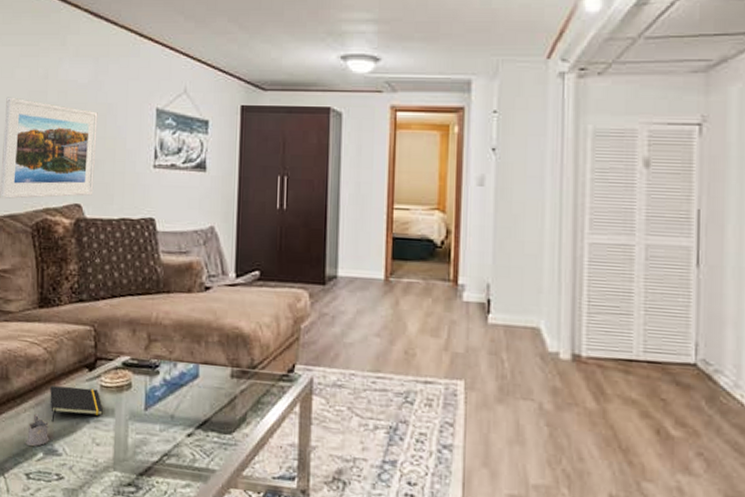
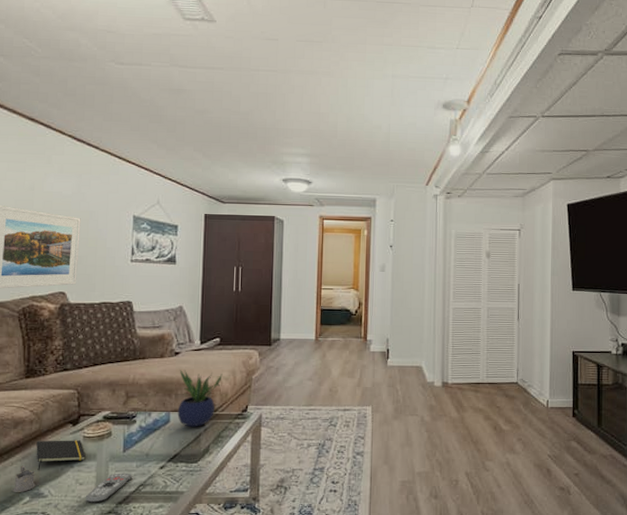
remote control: none [102,436,154,471] -> present [85,473,132,503]
potted plant: none [208,310,263,387] -> present [177,370,223,427]

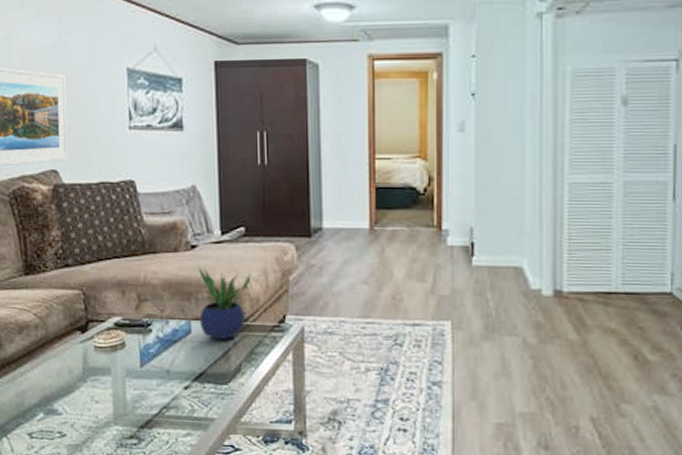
tea glass holder: present [12,465,36,492] -> none [25,377,48,407]
notepad: present [36,440,86,470] -> none [44,349,99,383]
remote control: present [85,473,132,503] -> none [103,391,153,425]

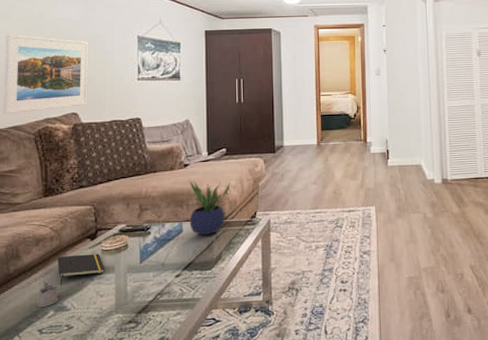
tea glass holder: none [25,377,48,407] -> present [37,281,59,307]
notepad: none [44,349,99,383] -> present [57,254,105,284]

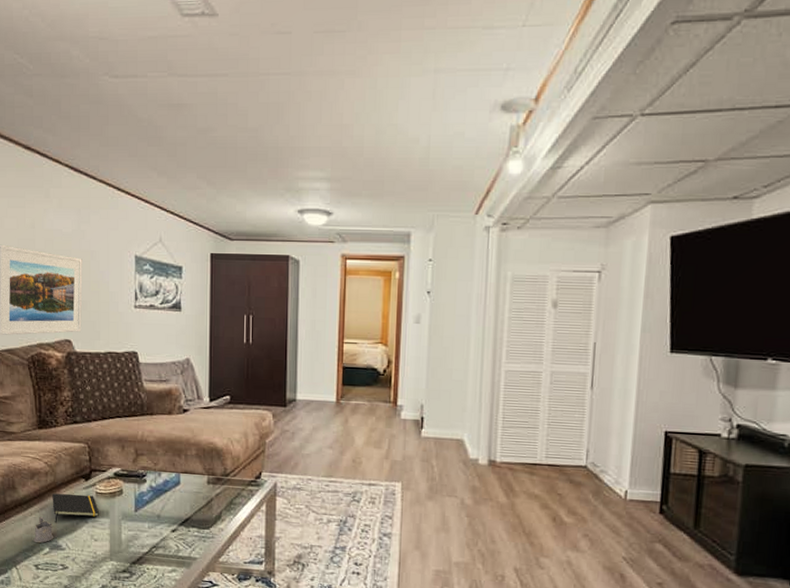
potted plant: present [189,181,231,236] -> none [188,429,234,491]

